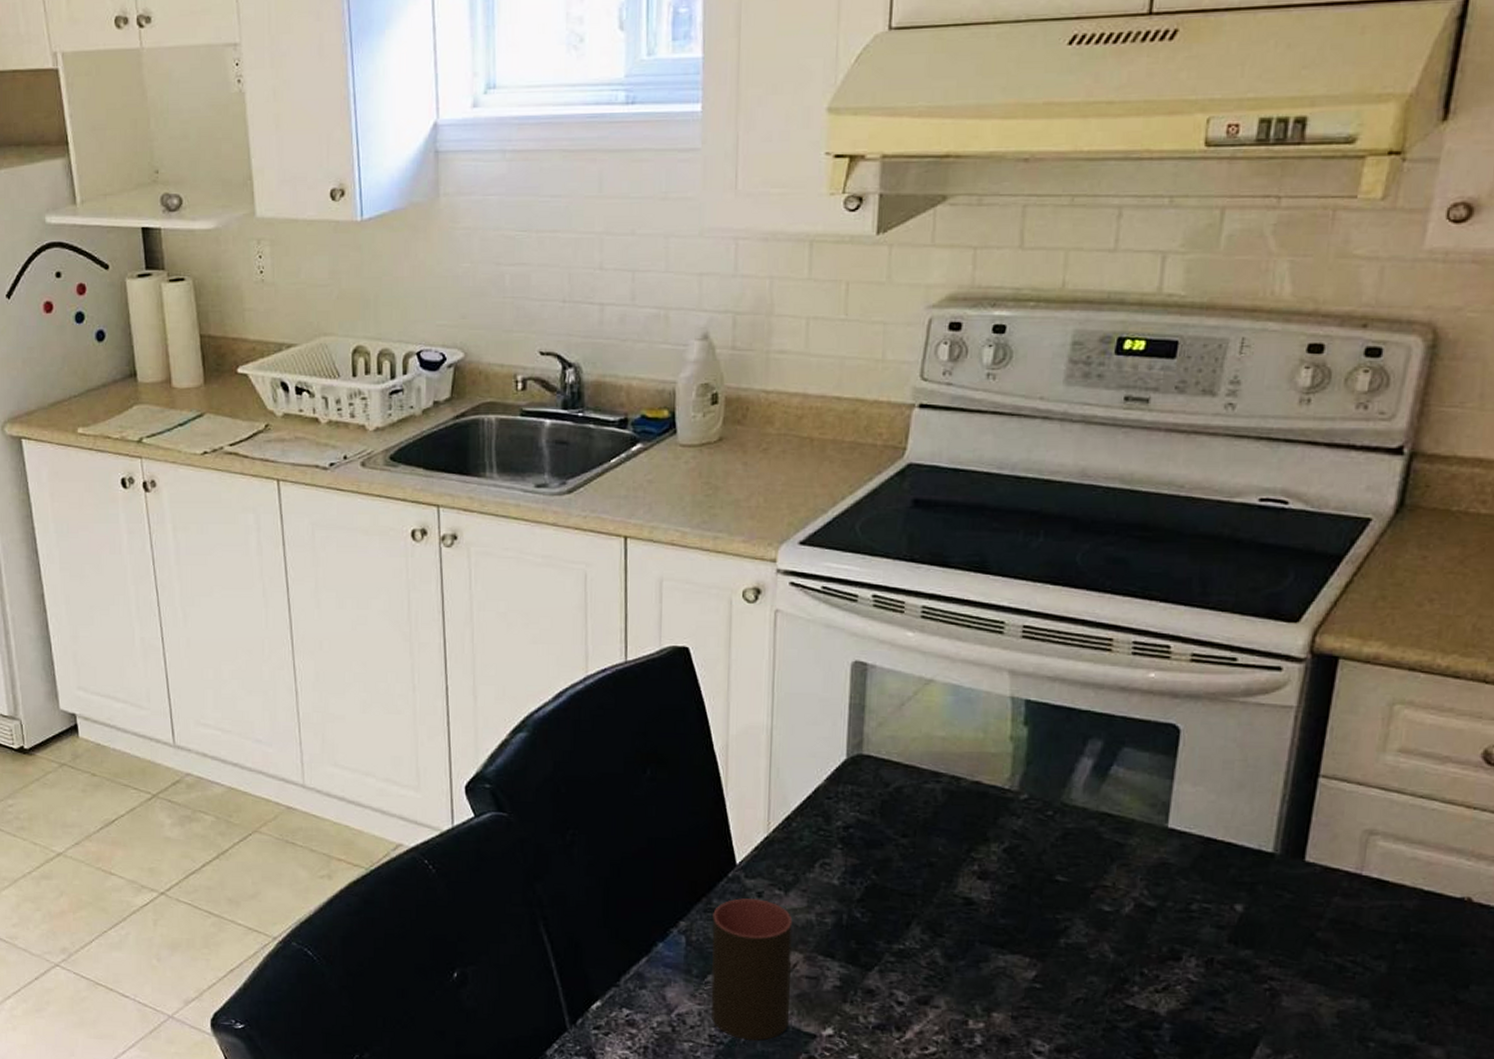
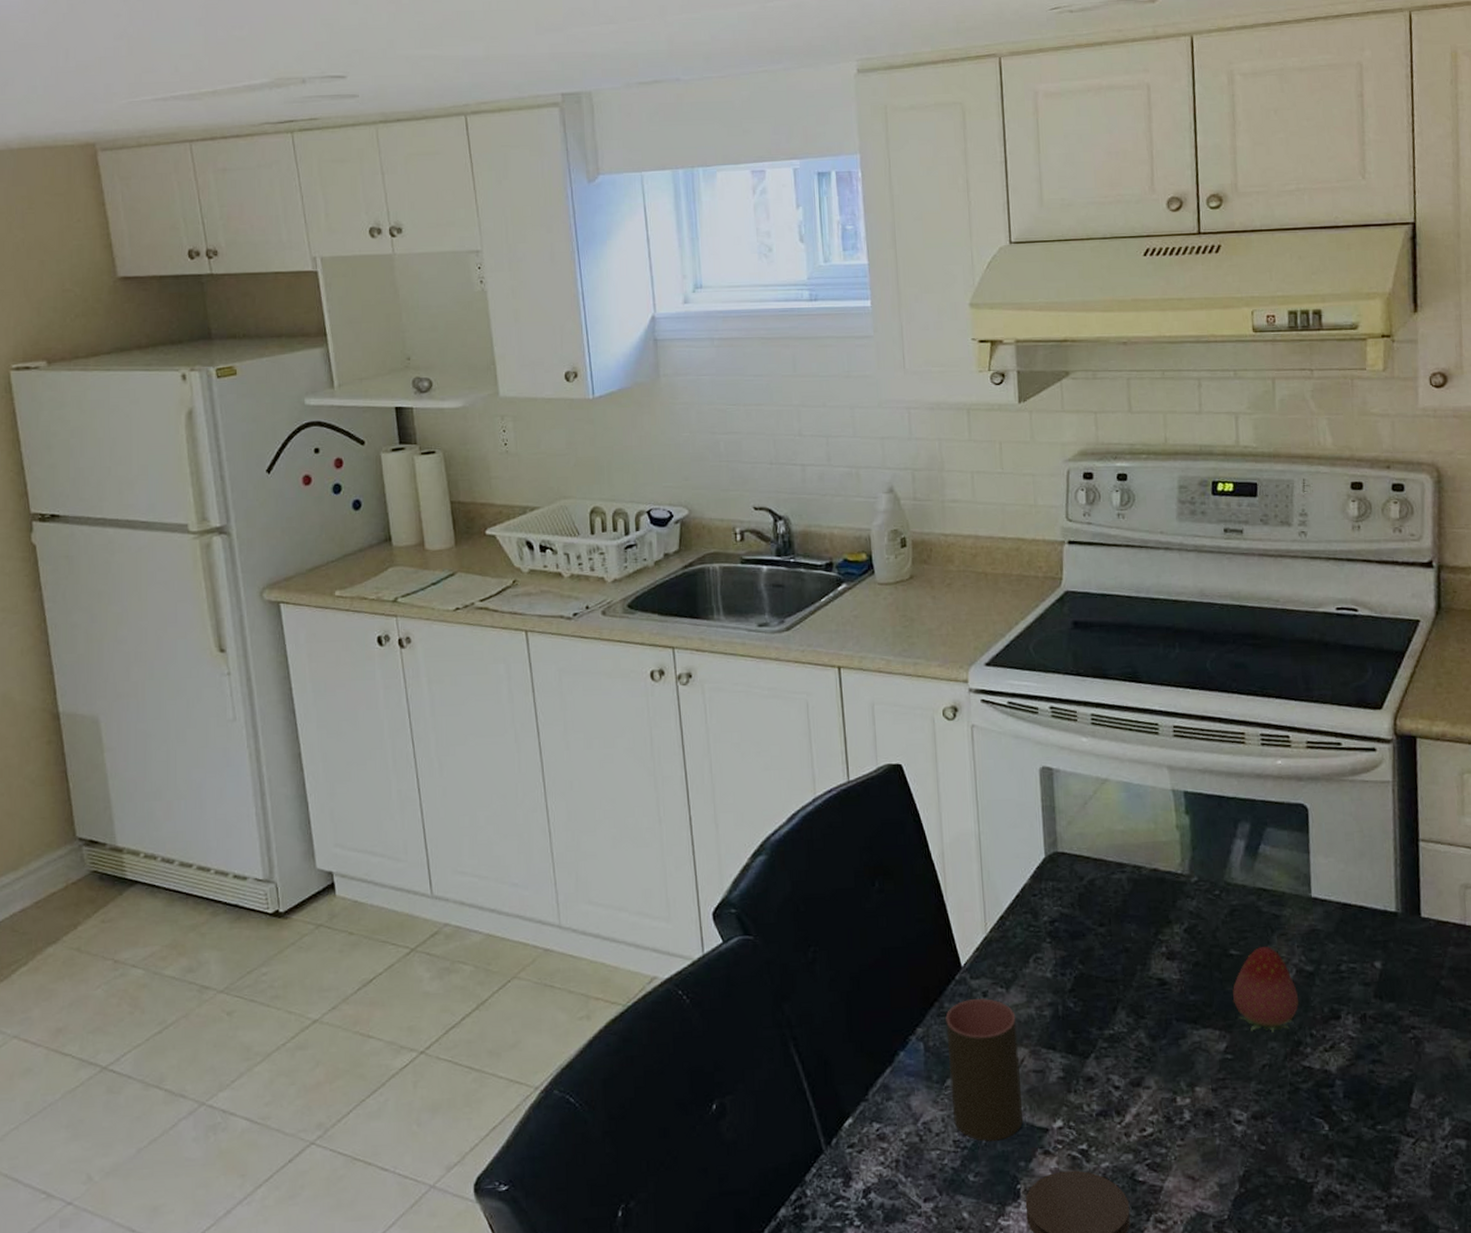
fruit: none [1051,876,1132,966] -> present [1232,947,1298,1033]

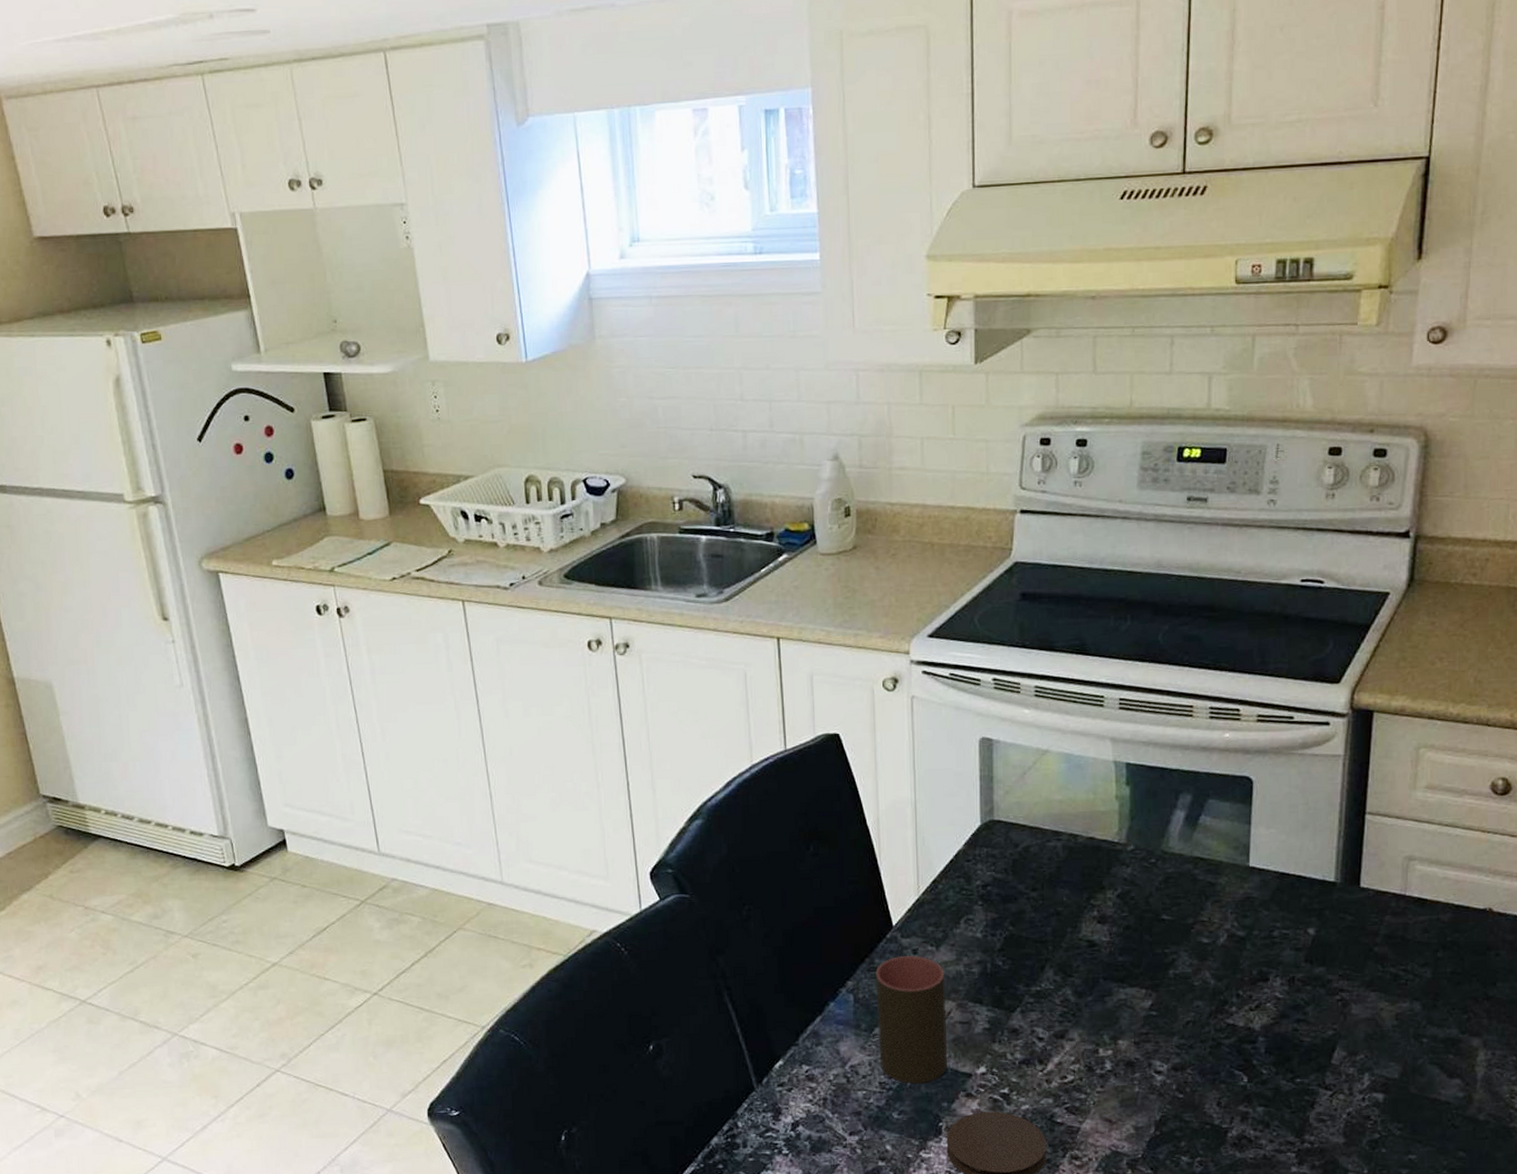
fruit: present [1232,947,1298,1033] -> none [1161,913,1227,992]

